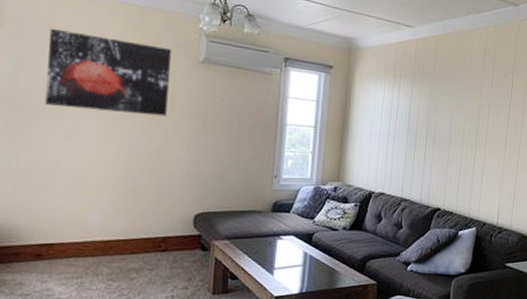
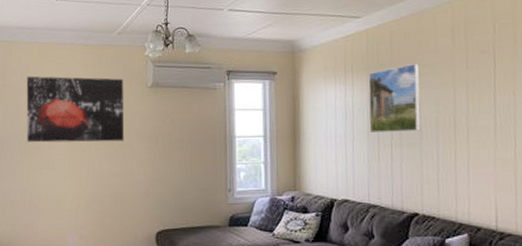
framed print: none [409,76,456,137] -> present [368,63,421,133]

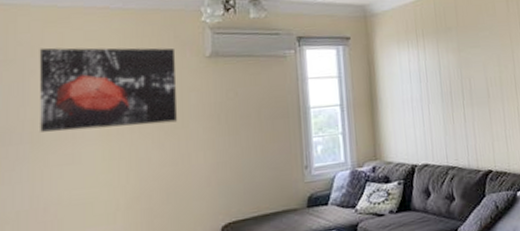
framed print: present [368,63,421,133] -> none [437,26,487,95]

